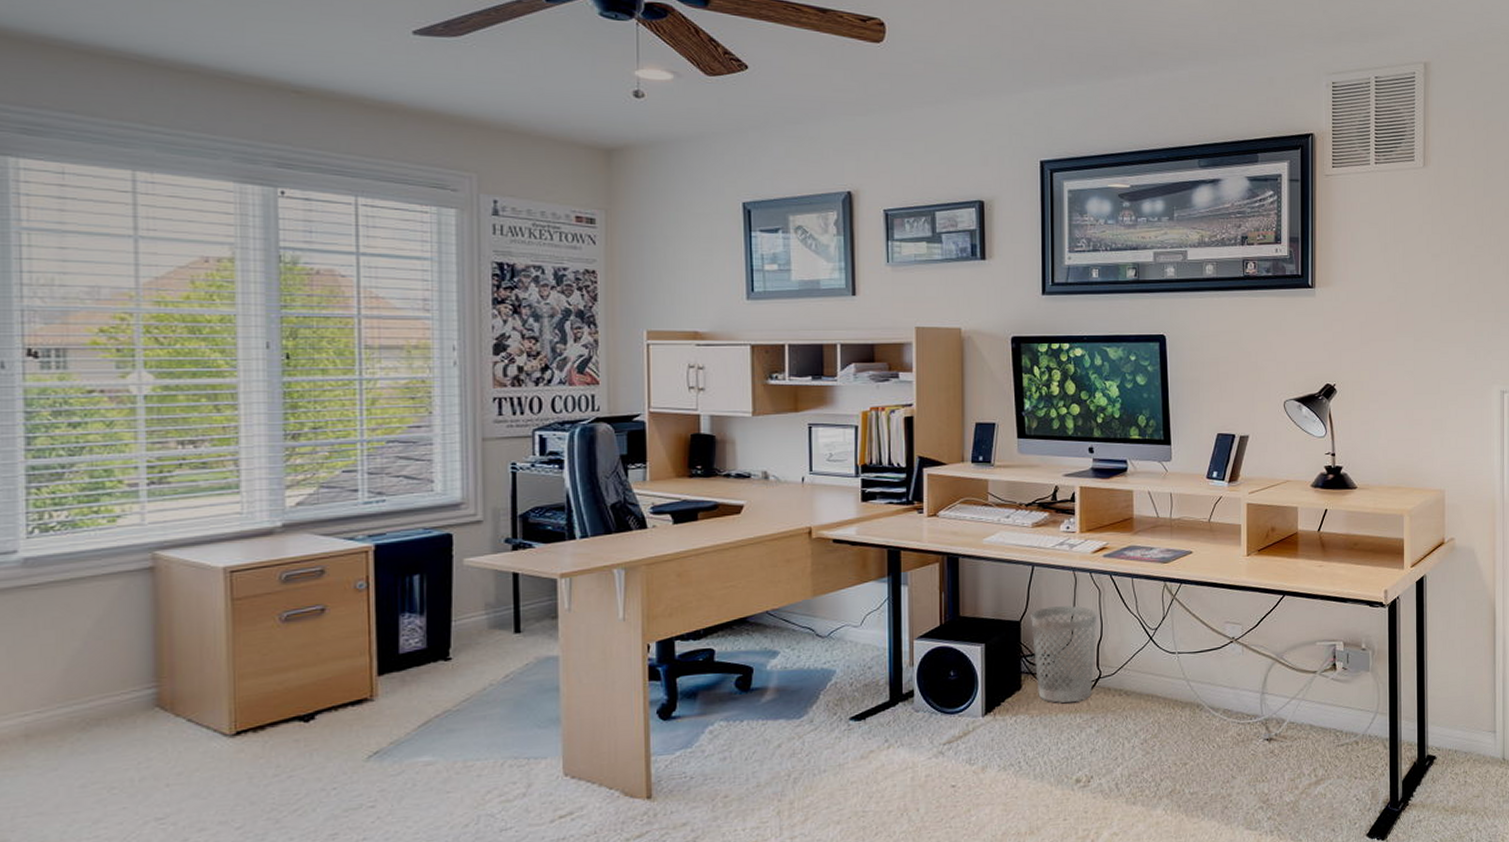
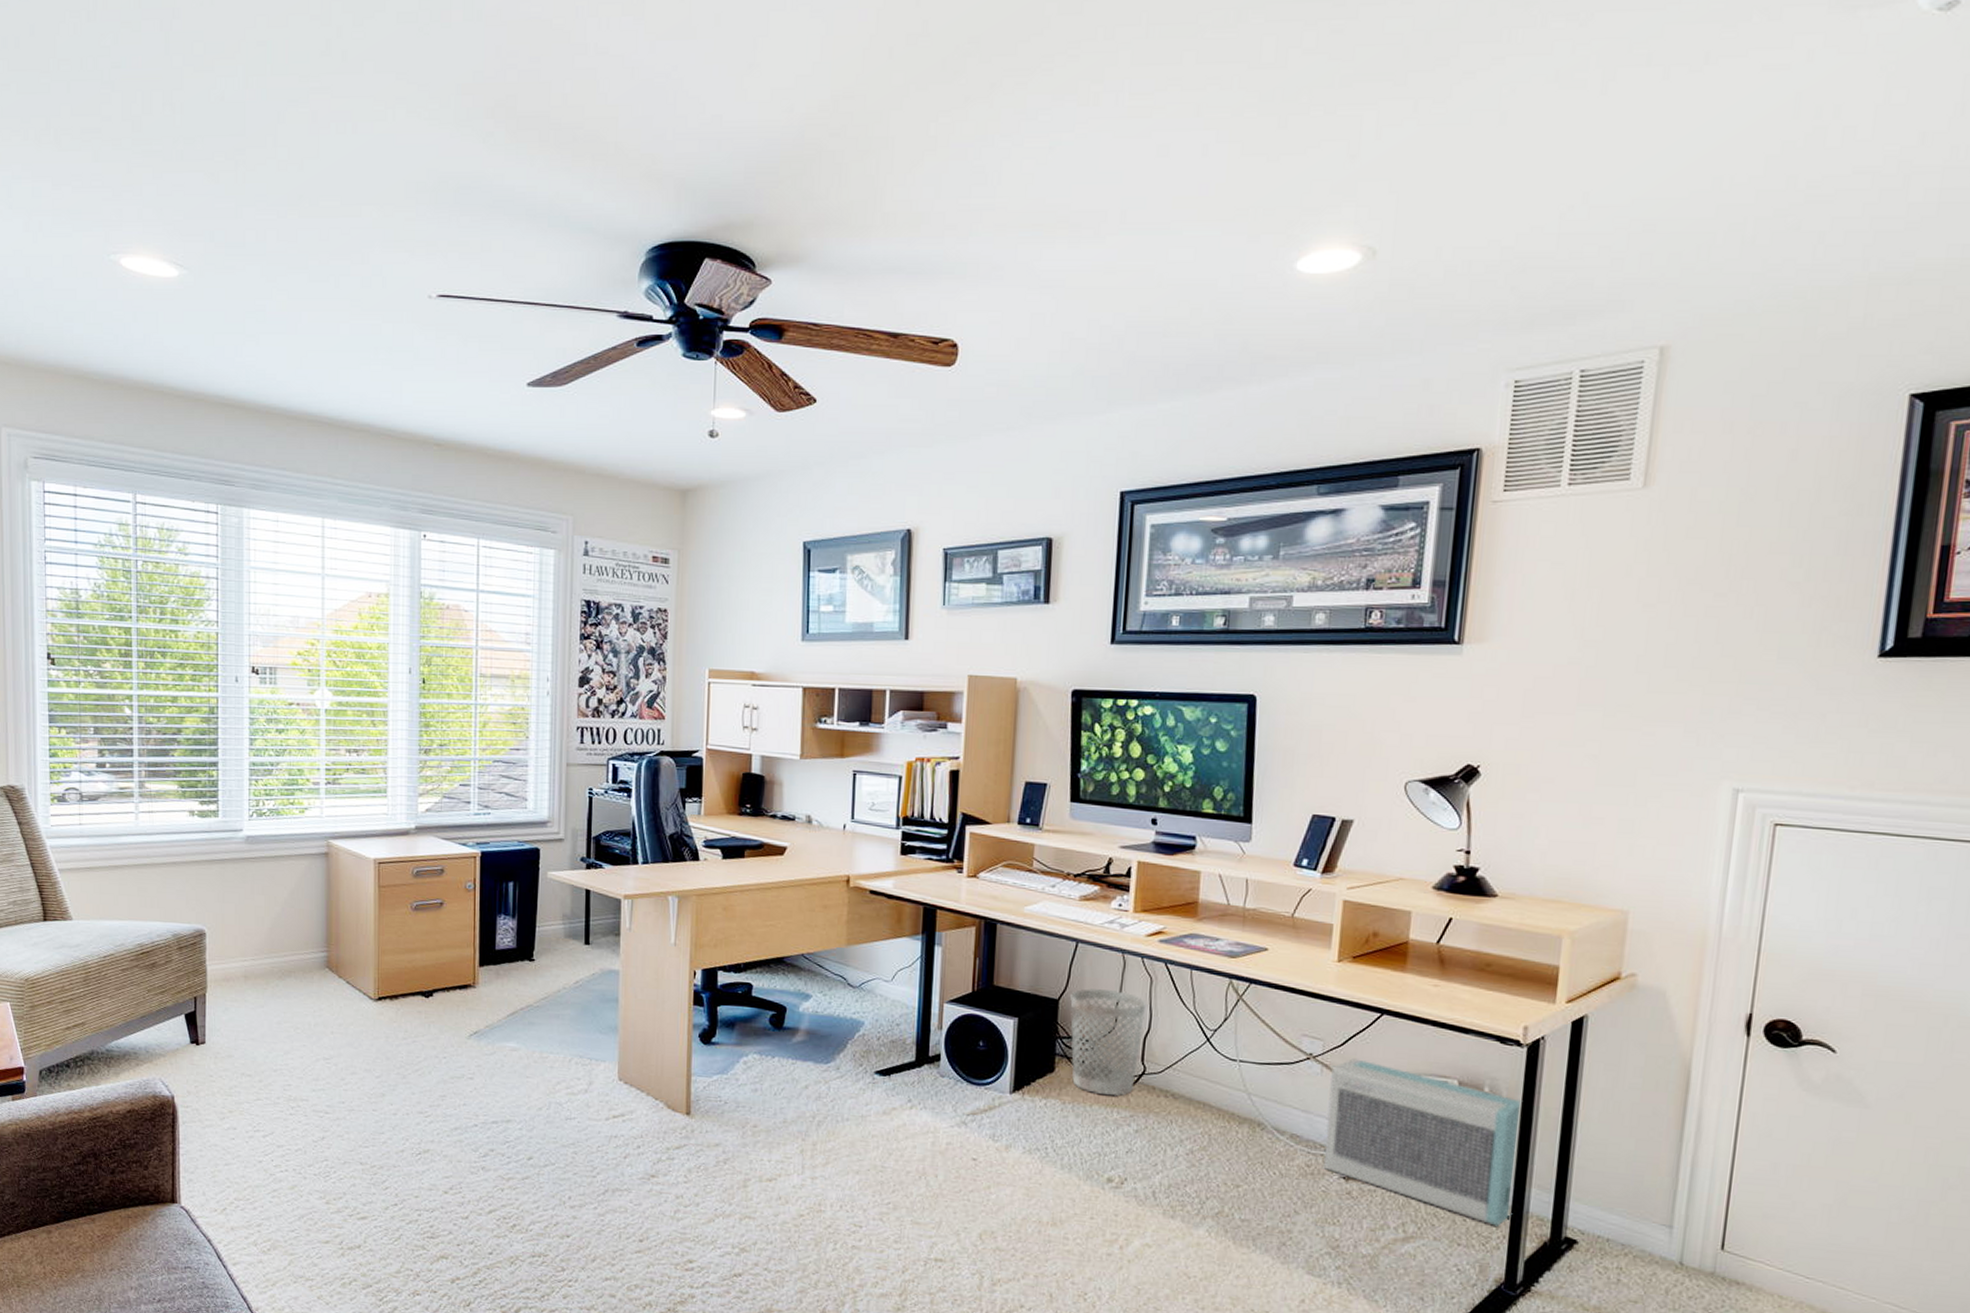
air purifier: none [1249,636,1391,757] -> present [1323,1058,1522,1226]

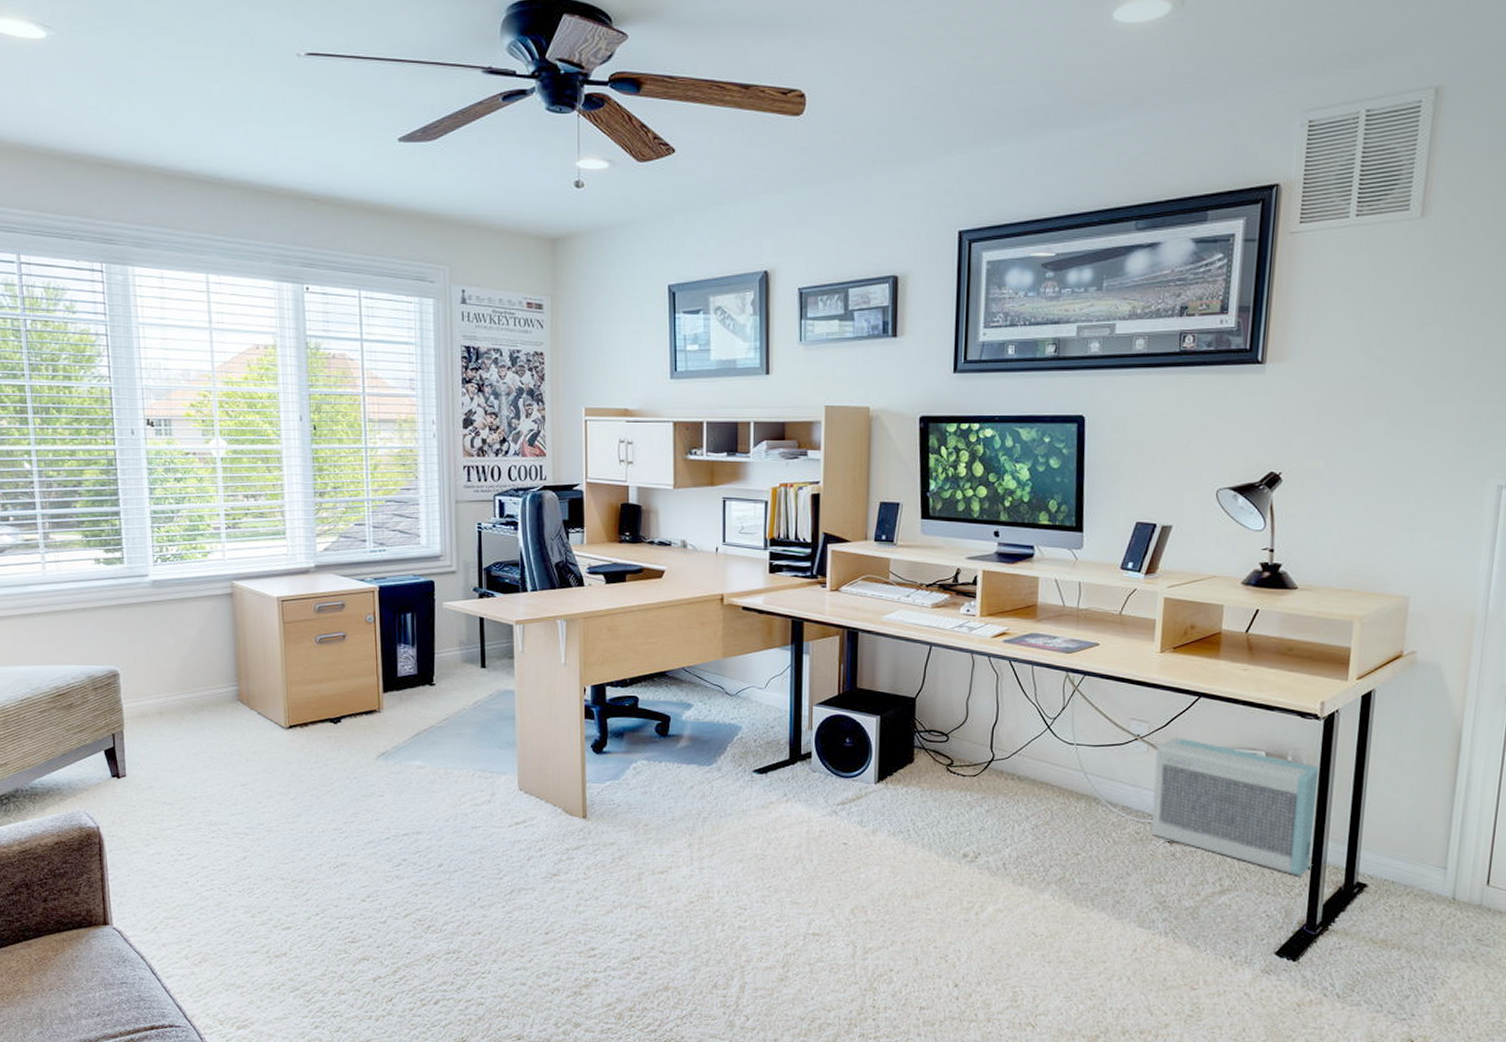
wastebasket: present [1070,989,1147,1096] -> none [926,687,994,781]

